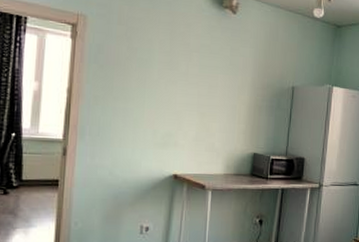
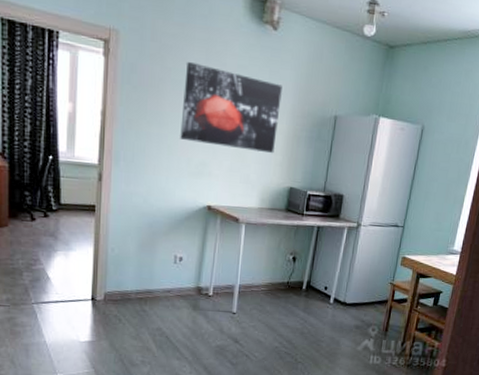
wall art: none [146,41,243,123] -> present [180,61,282,154]

